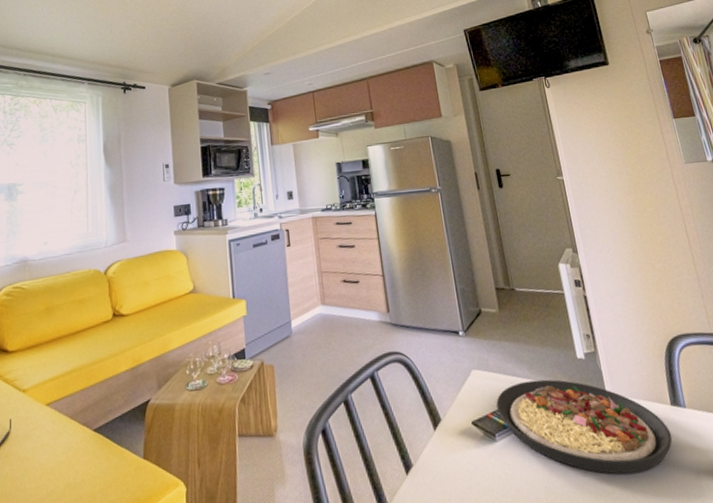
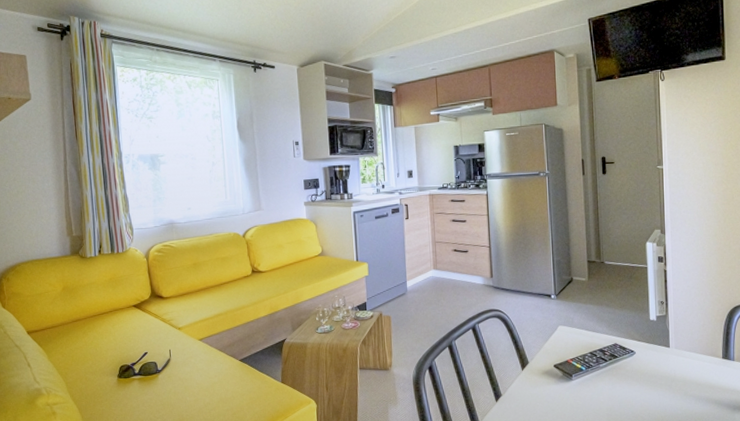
plate: present [496,379,673,475] -> none [576,335,718,408]

